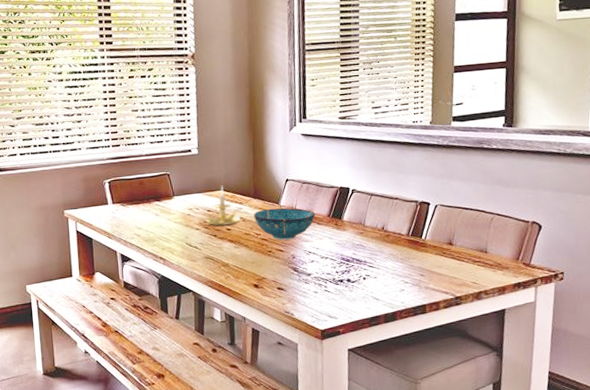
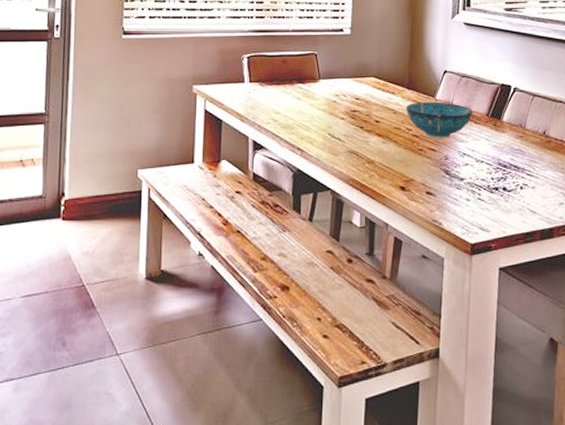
candle holder: present [204,185,244,226] -> none [351,71,396,117]

